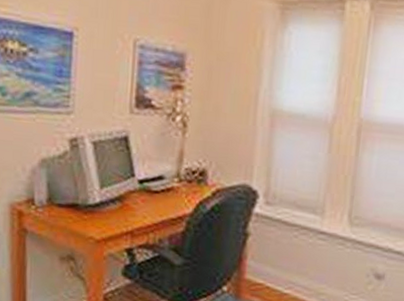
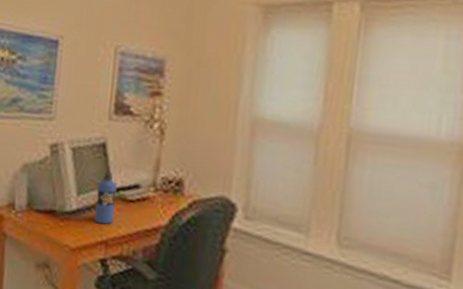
water bottle: none [118,164,142,216] -> present [94,171,118,225]

